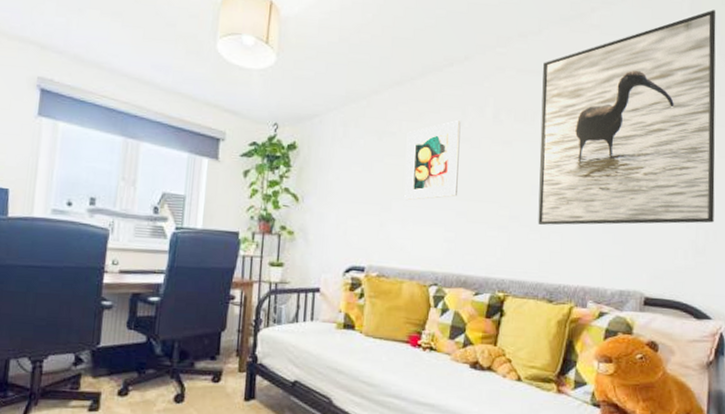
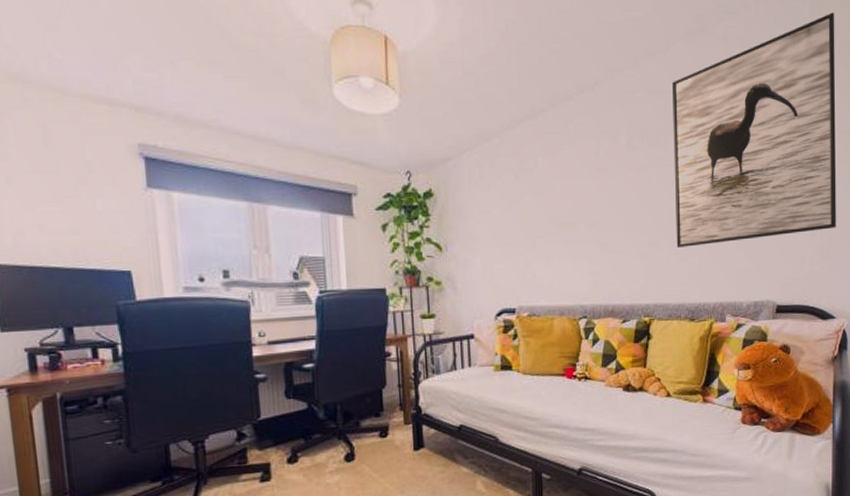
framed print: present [404,120,461,200] -> none [544,151,599,237]

